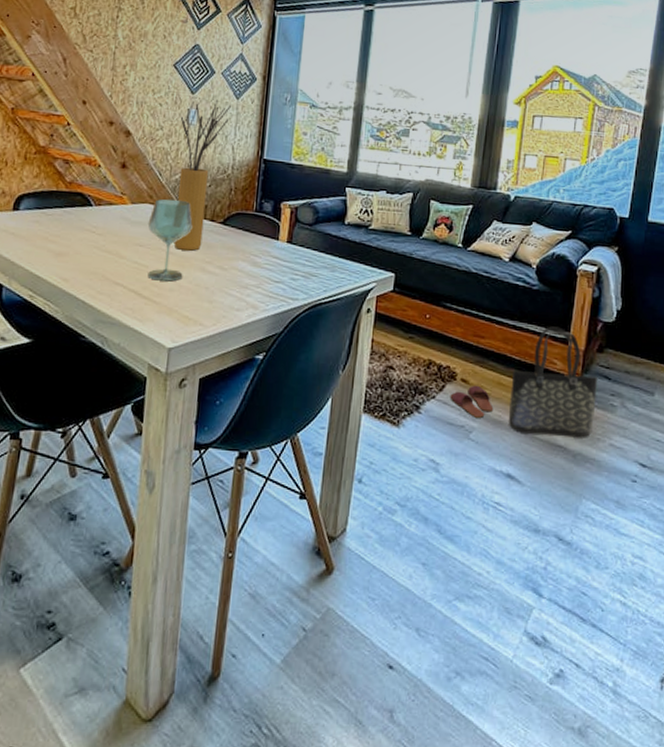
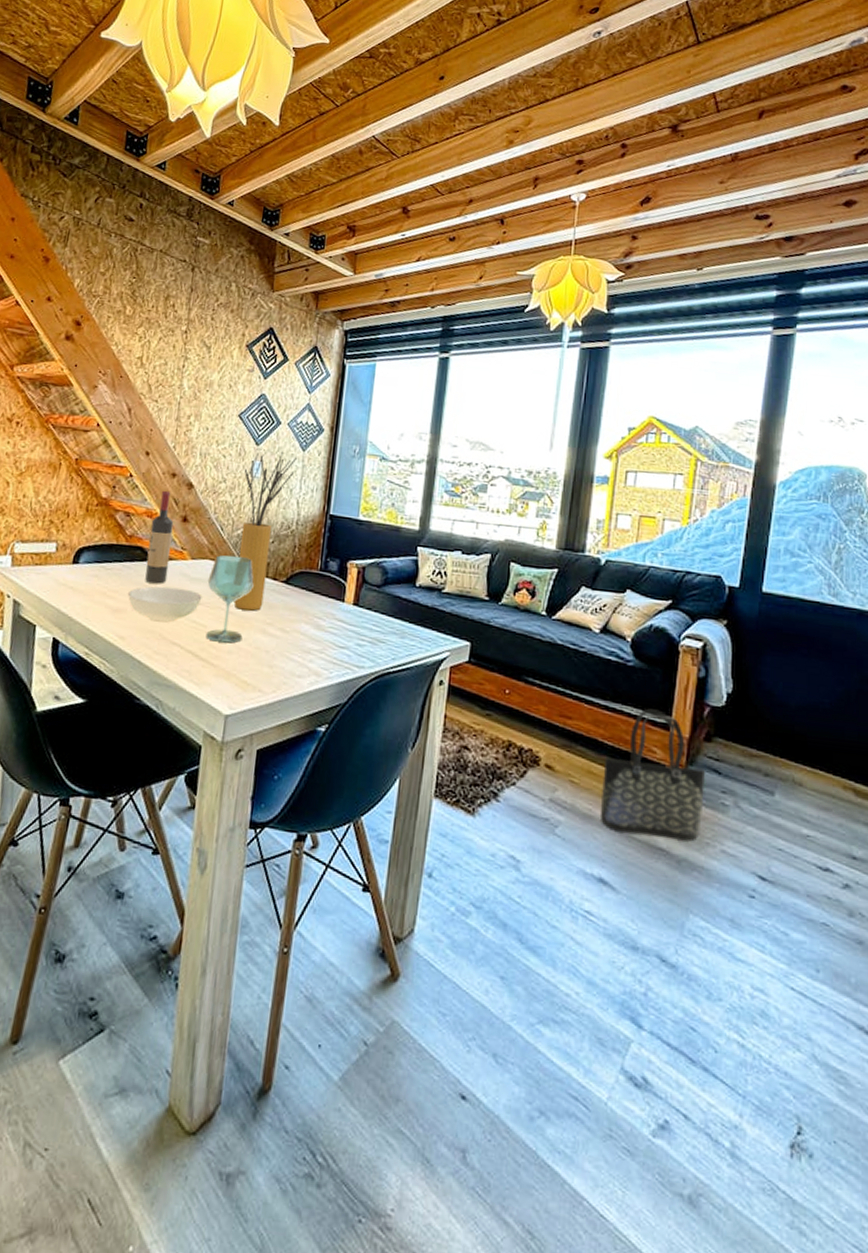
bowl: none [69,230,143,264] -> present [127,586,202,623]
wine bottle: none [86,138,113,228] -> present [145,490,174,585]
slippers: present [450,385,494,418] -> none [532,772,583,811]

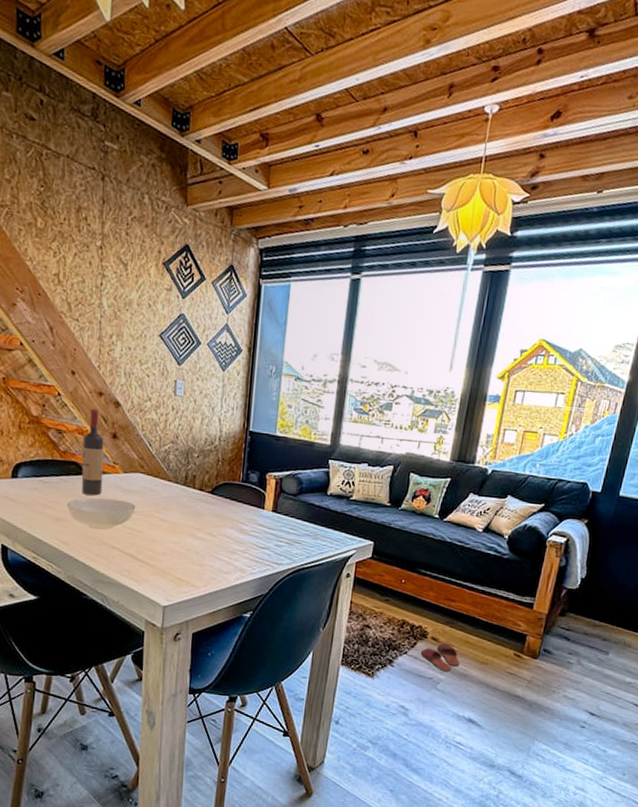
wine glass: present [206,555,254,643] -> none [140,468,183,546]
vase: present [234,451,297,611] -> none [165,371,217,518]
slippers: none [532,772,583,811] -> present [420,643,460,671]
tote bag: present [599,708,705,840] -> none [472,592,557,689]

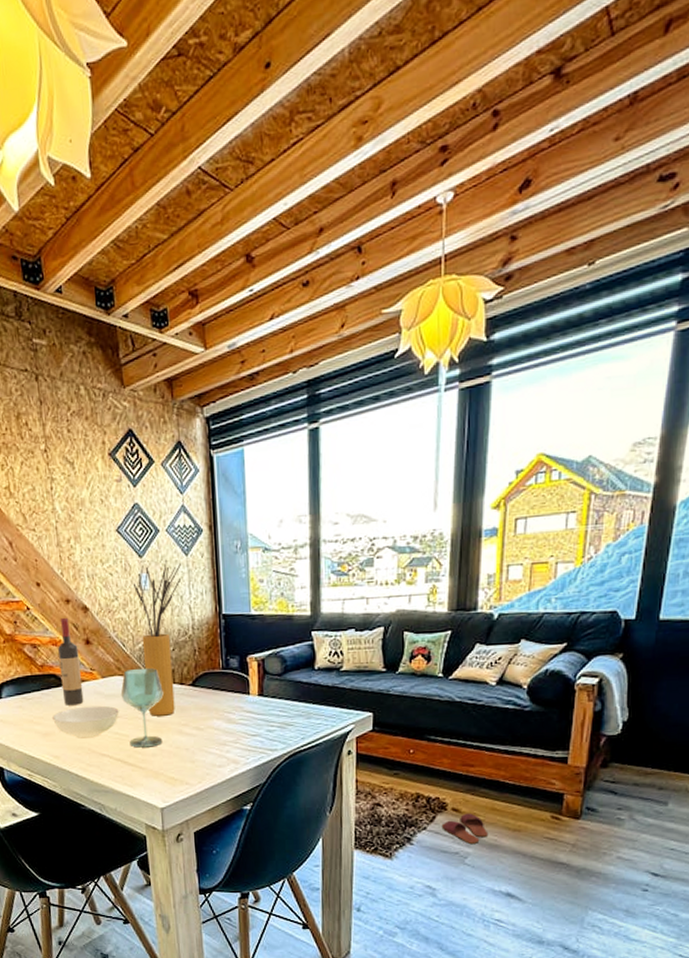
wine glass: none [140,468,183,546] -> present [120,667,164,748]
vase: none [165,371,217,518] -> present [132,559,182,716]

